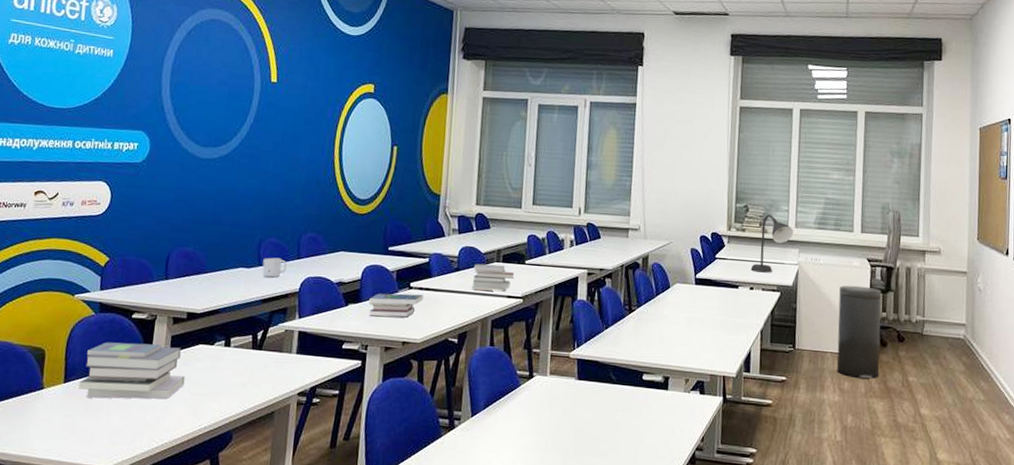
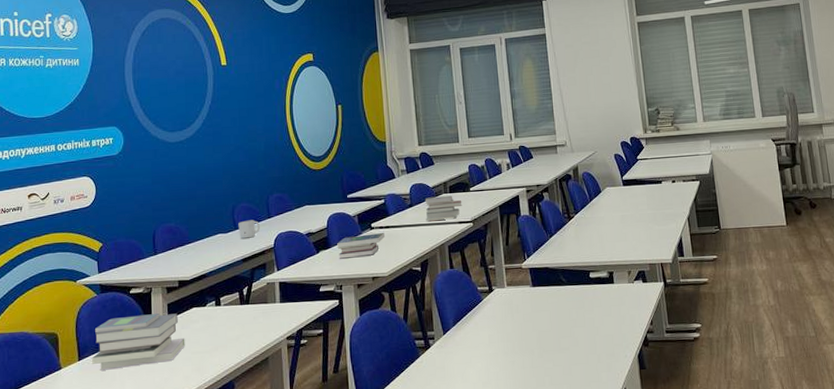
desk lamp: present [750,214,794,273] -> none [670,113,703,166]
pedal bin: present [837,285,882,379] -> none [751,164,799,247]

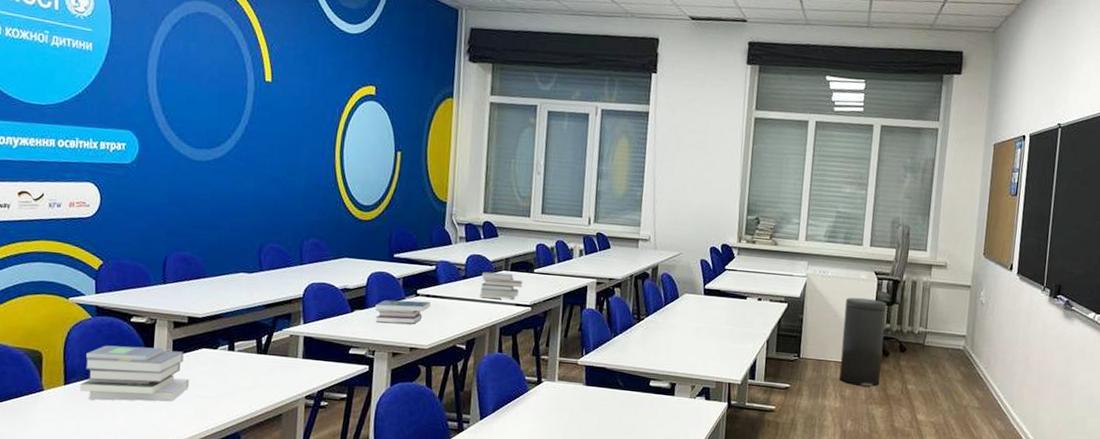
mug: present [238,220,261,239] -> none [264,263,290,283]
pedal bin: none [751,164,799,247] -> present [839,297,887,387]

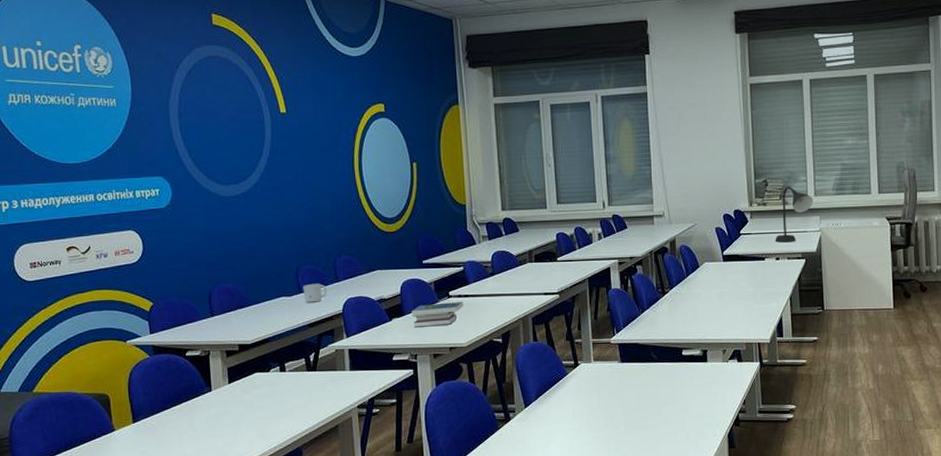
books: present [80,345,190,402] -> none [148,378,248,434]
mug: none [264,263,290,283] -> present [303,283,328,303]
books: present [479,271,523,300] -> none [508,265,549,291]
desk lamp: none [759,226,804,285] -> present [775,186,814,243]
pedal bin: present [839,297,887,387] -> none [862,244,905,330]

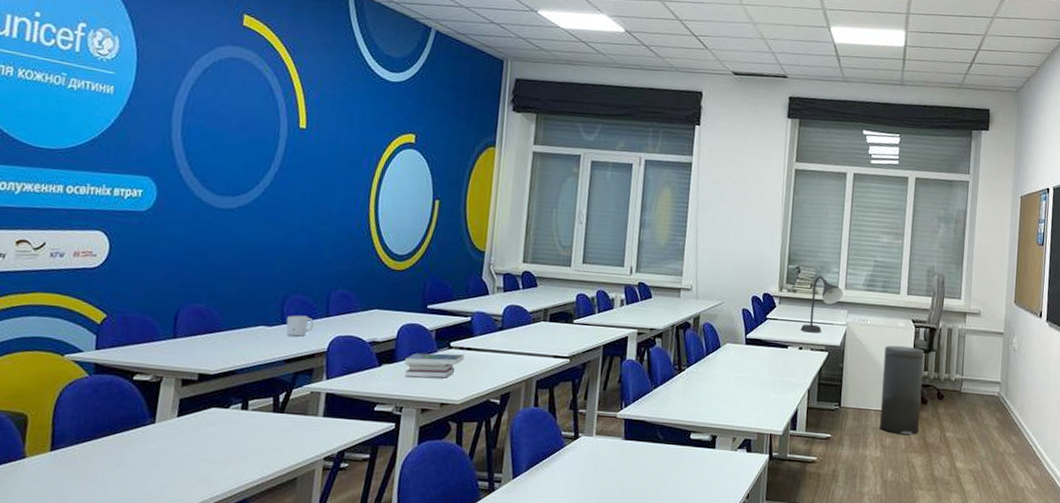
pedal bin: none [862,244,905,330] -> present [879,345,924,435]

